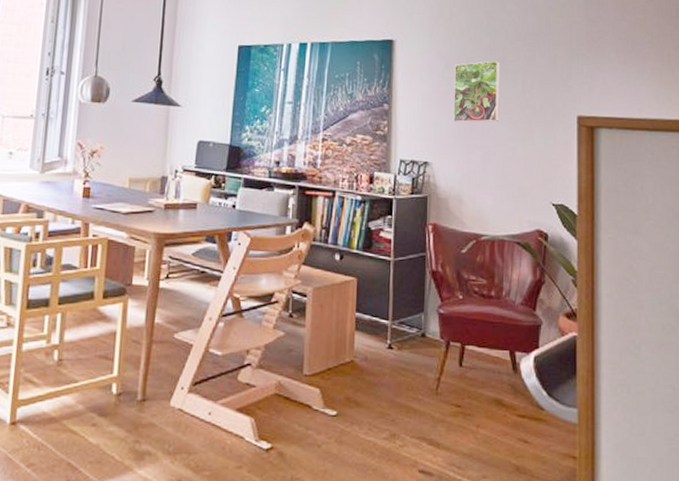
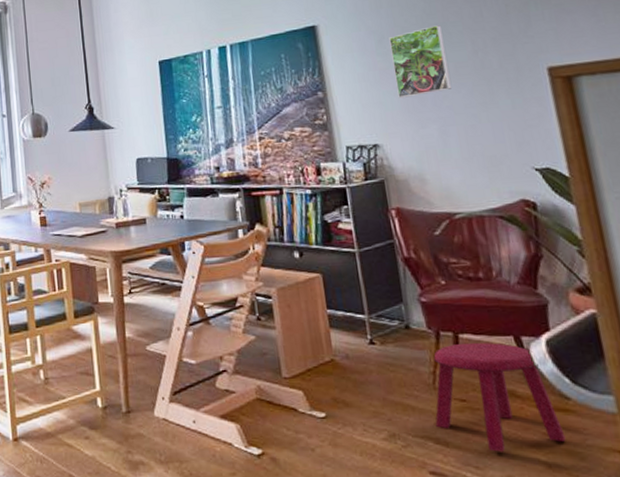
stool: none [431,353,535,454] -> present [433,342,566,452]

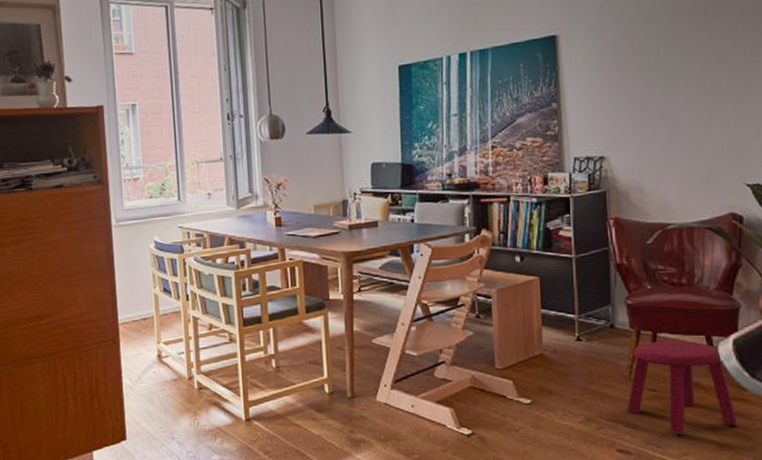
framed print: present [389,25,452,98] -> none [626,40,681,112]

